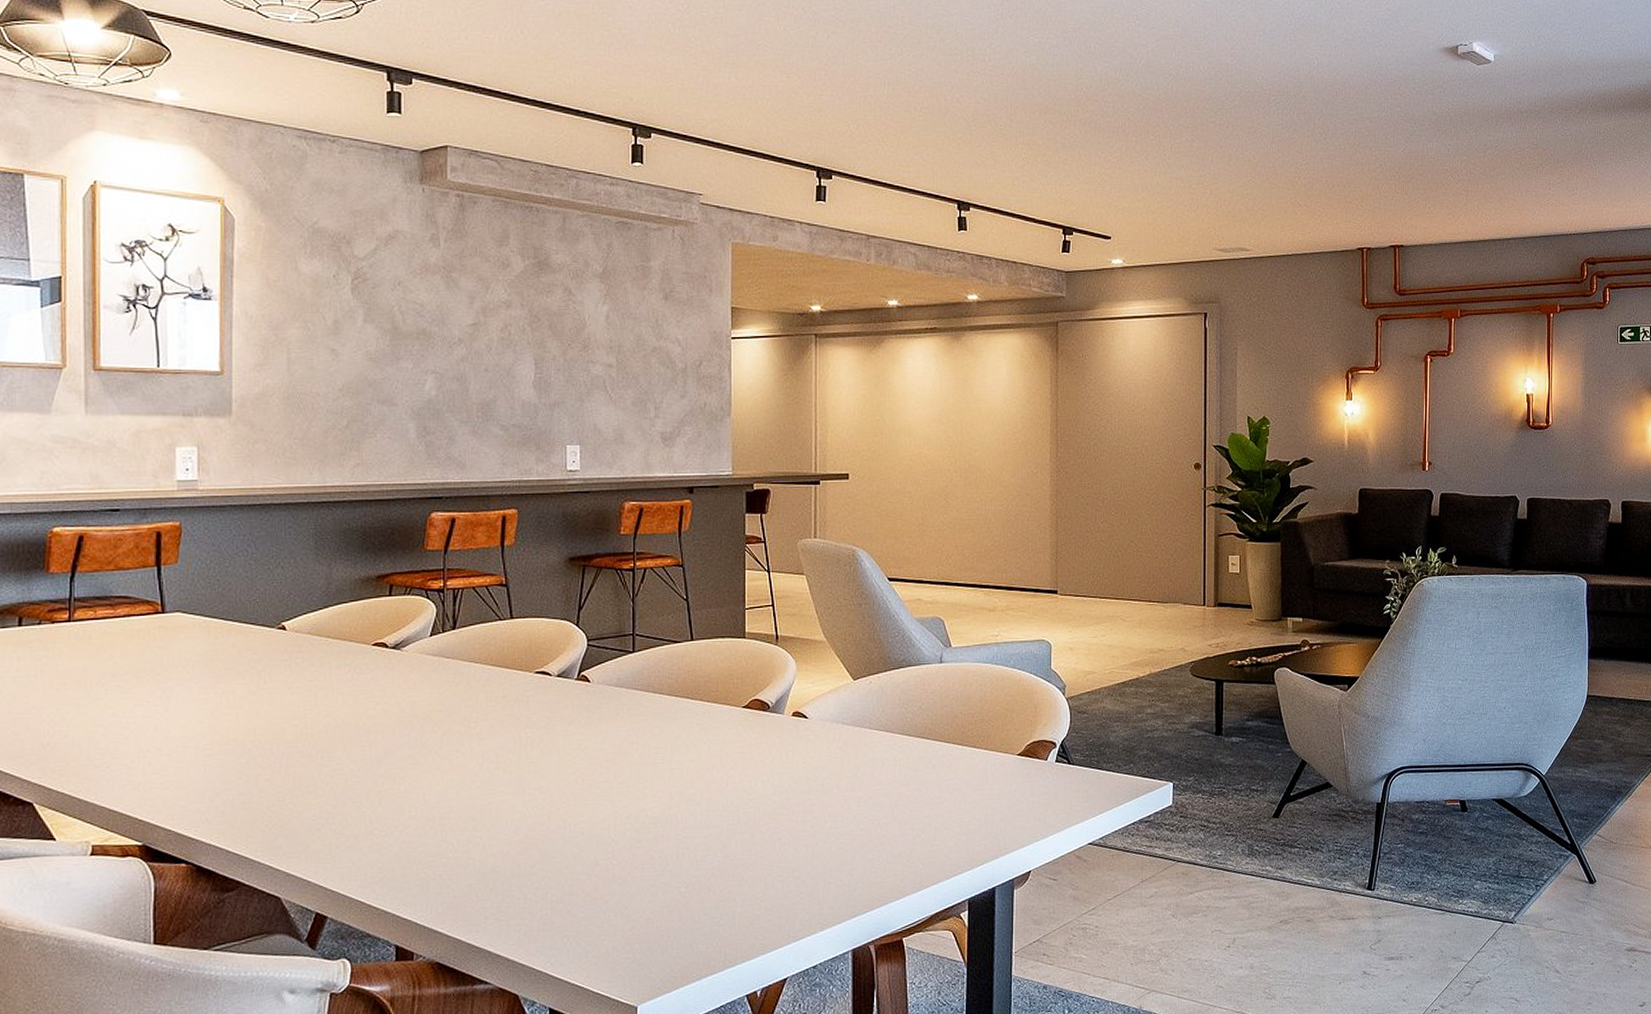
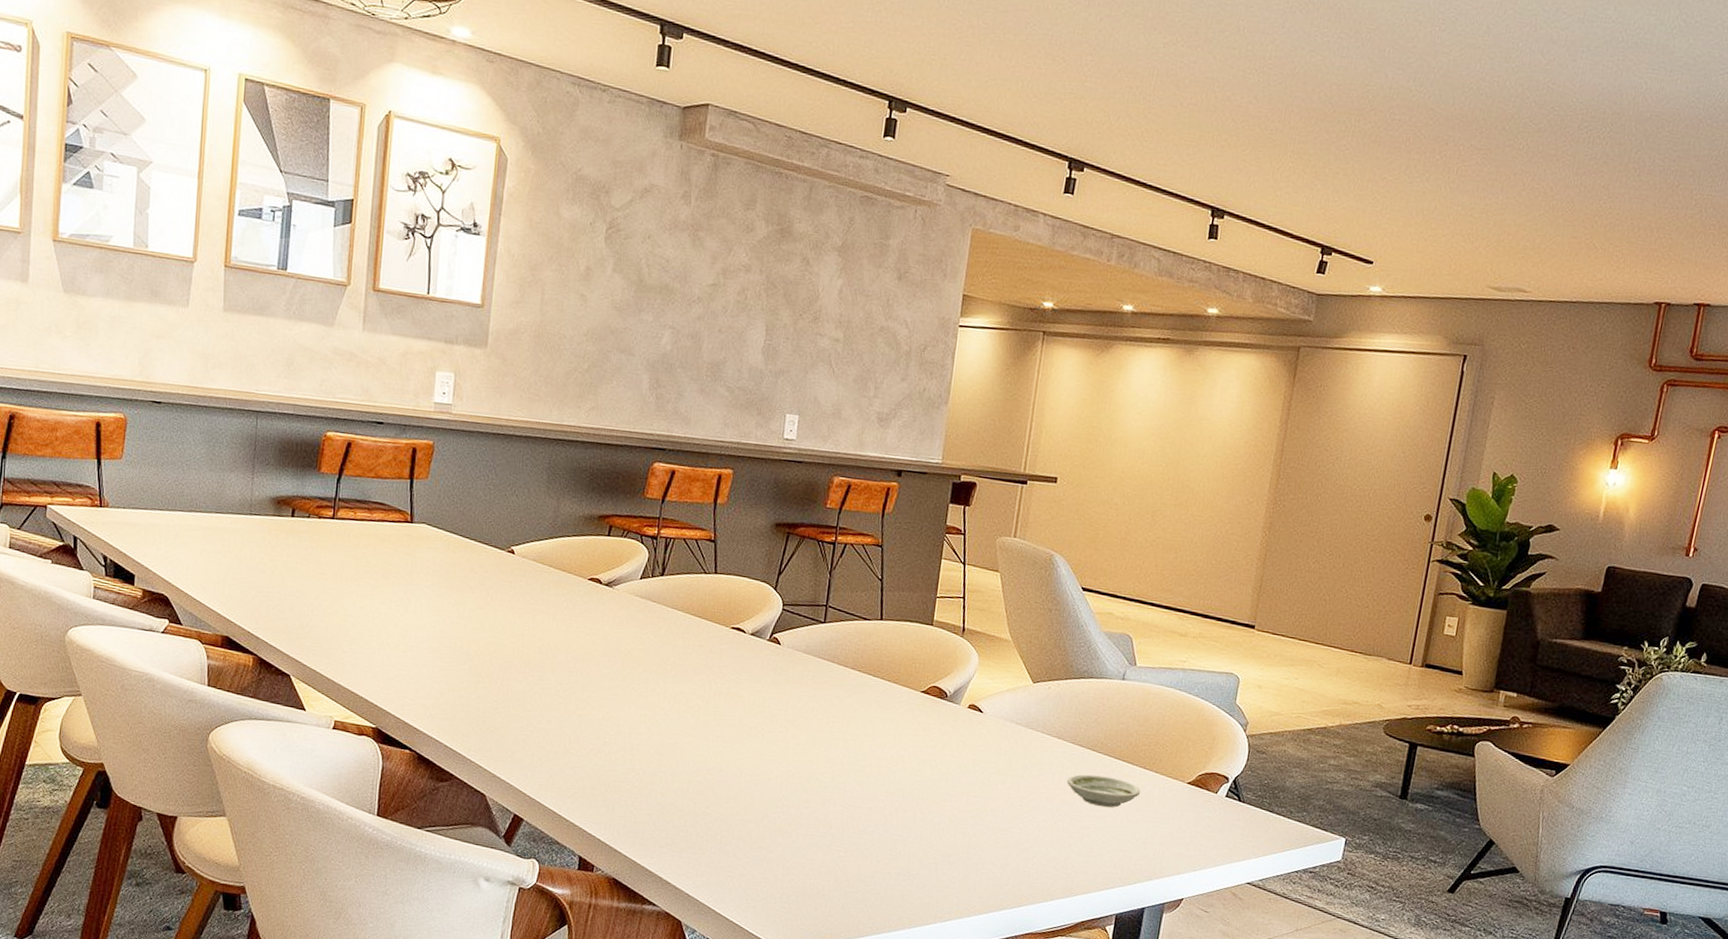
saucer: none [901,761,974,794] -> present [1067,774,1141,808]

